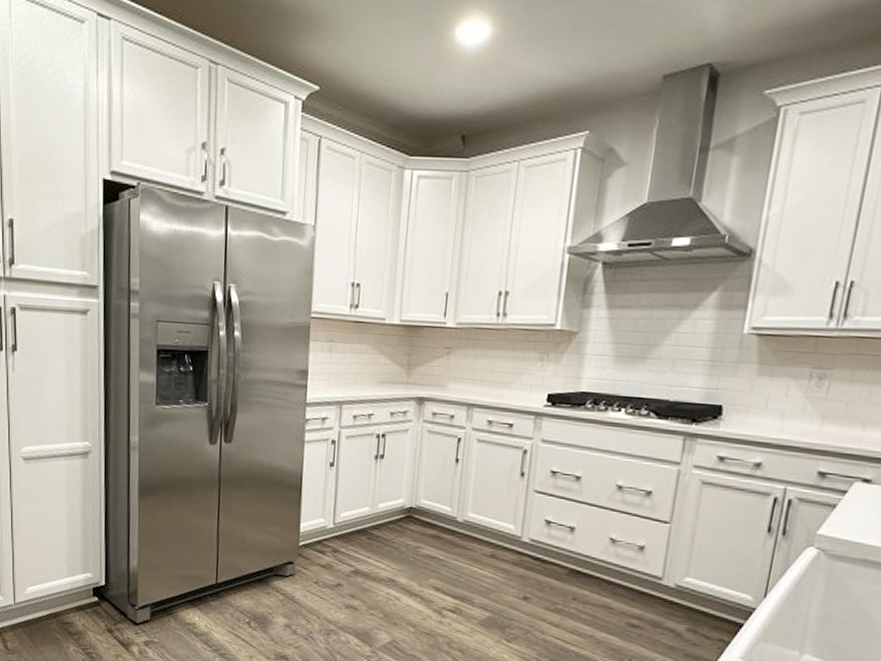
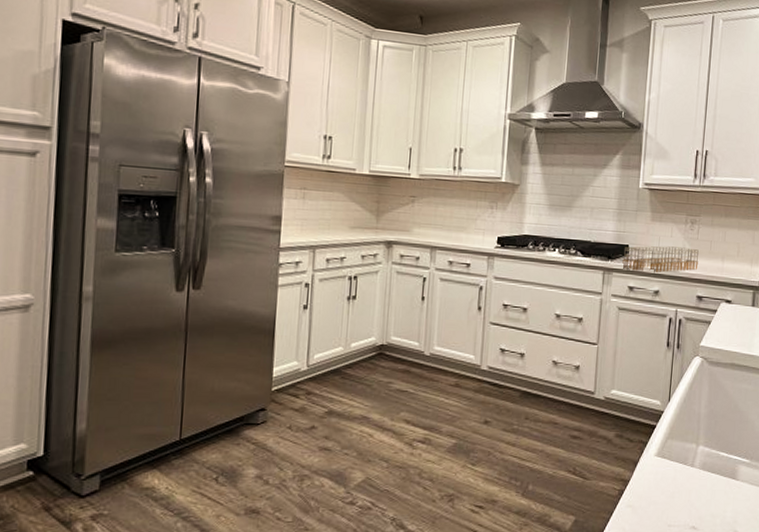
dish rack: none [711,407,827,441] -> present [622,246,699,273]

